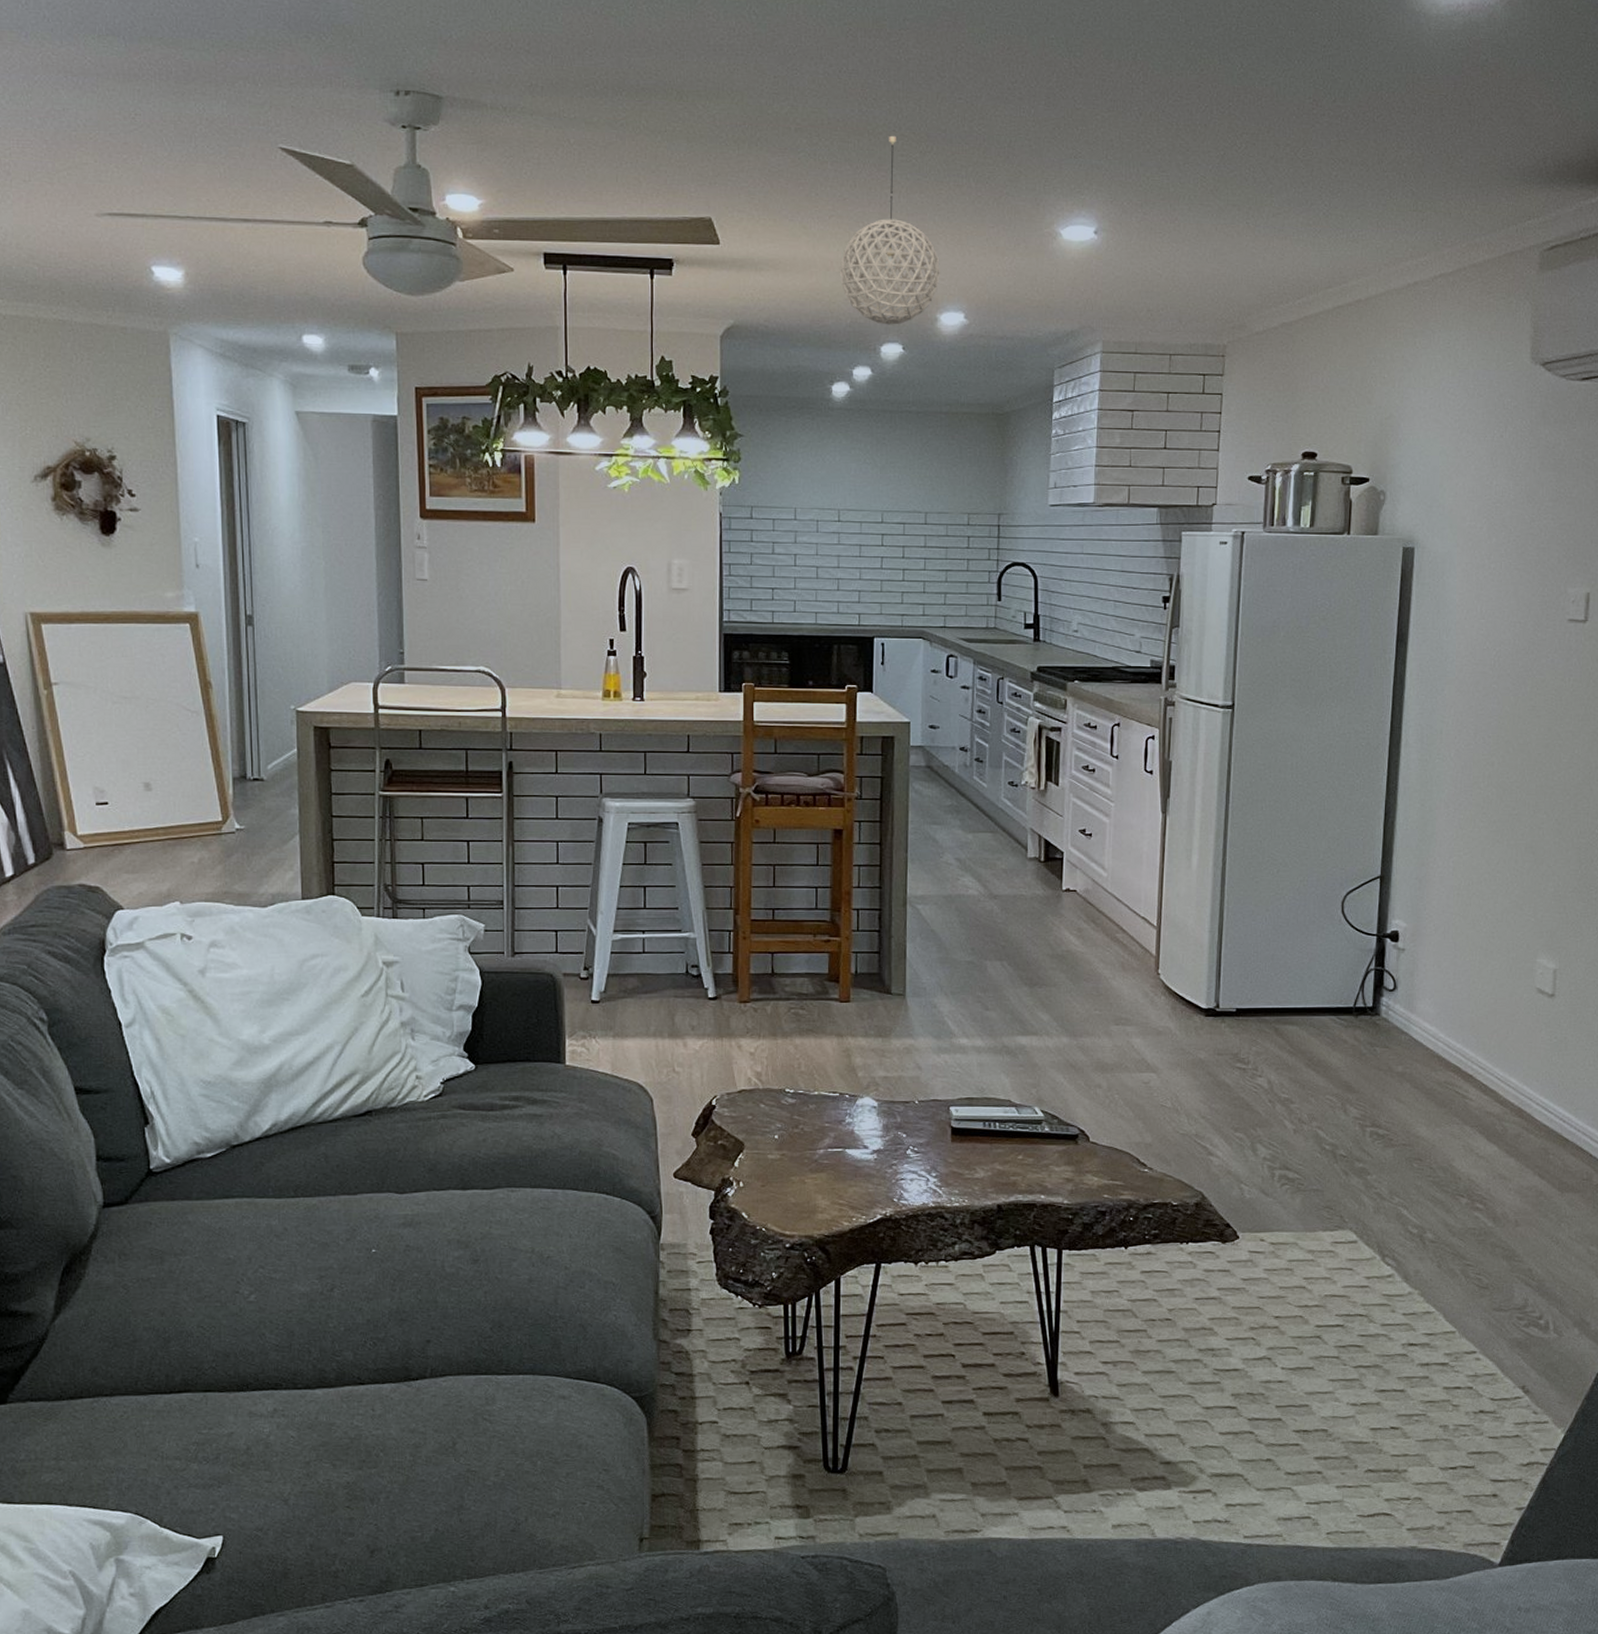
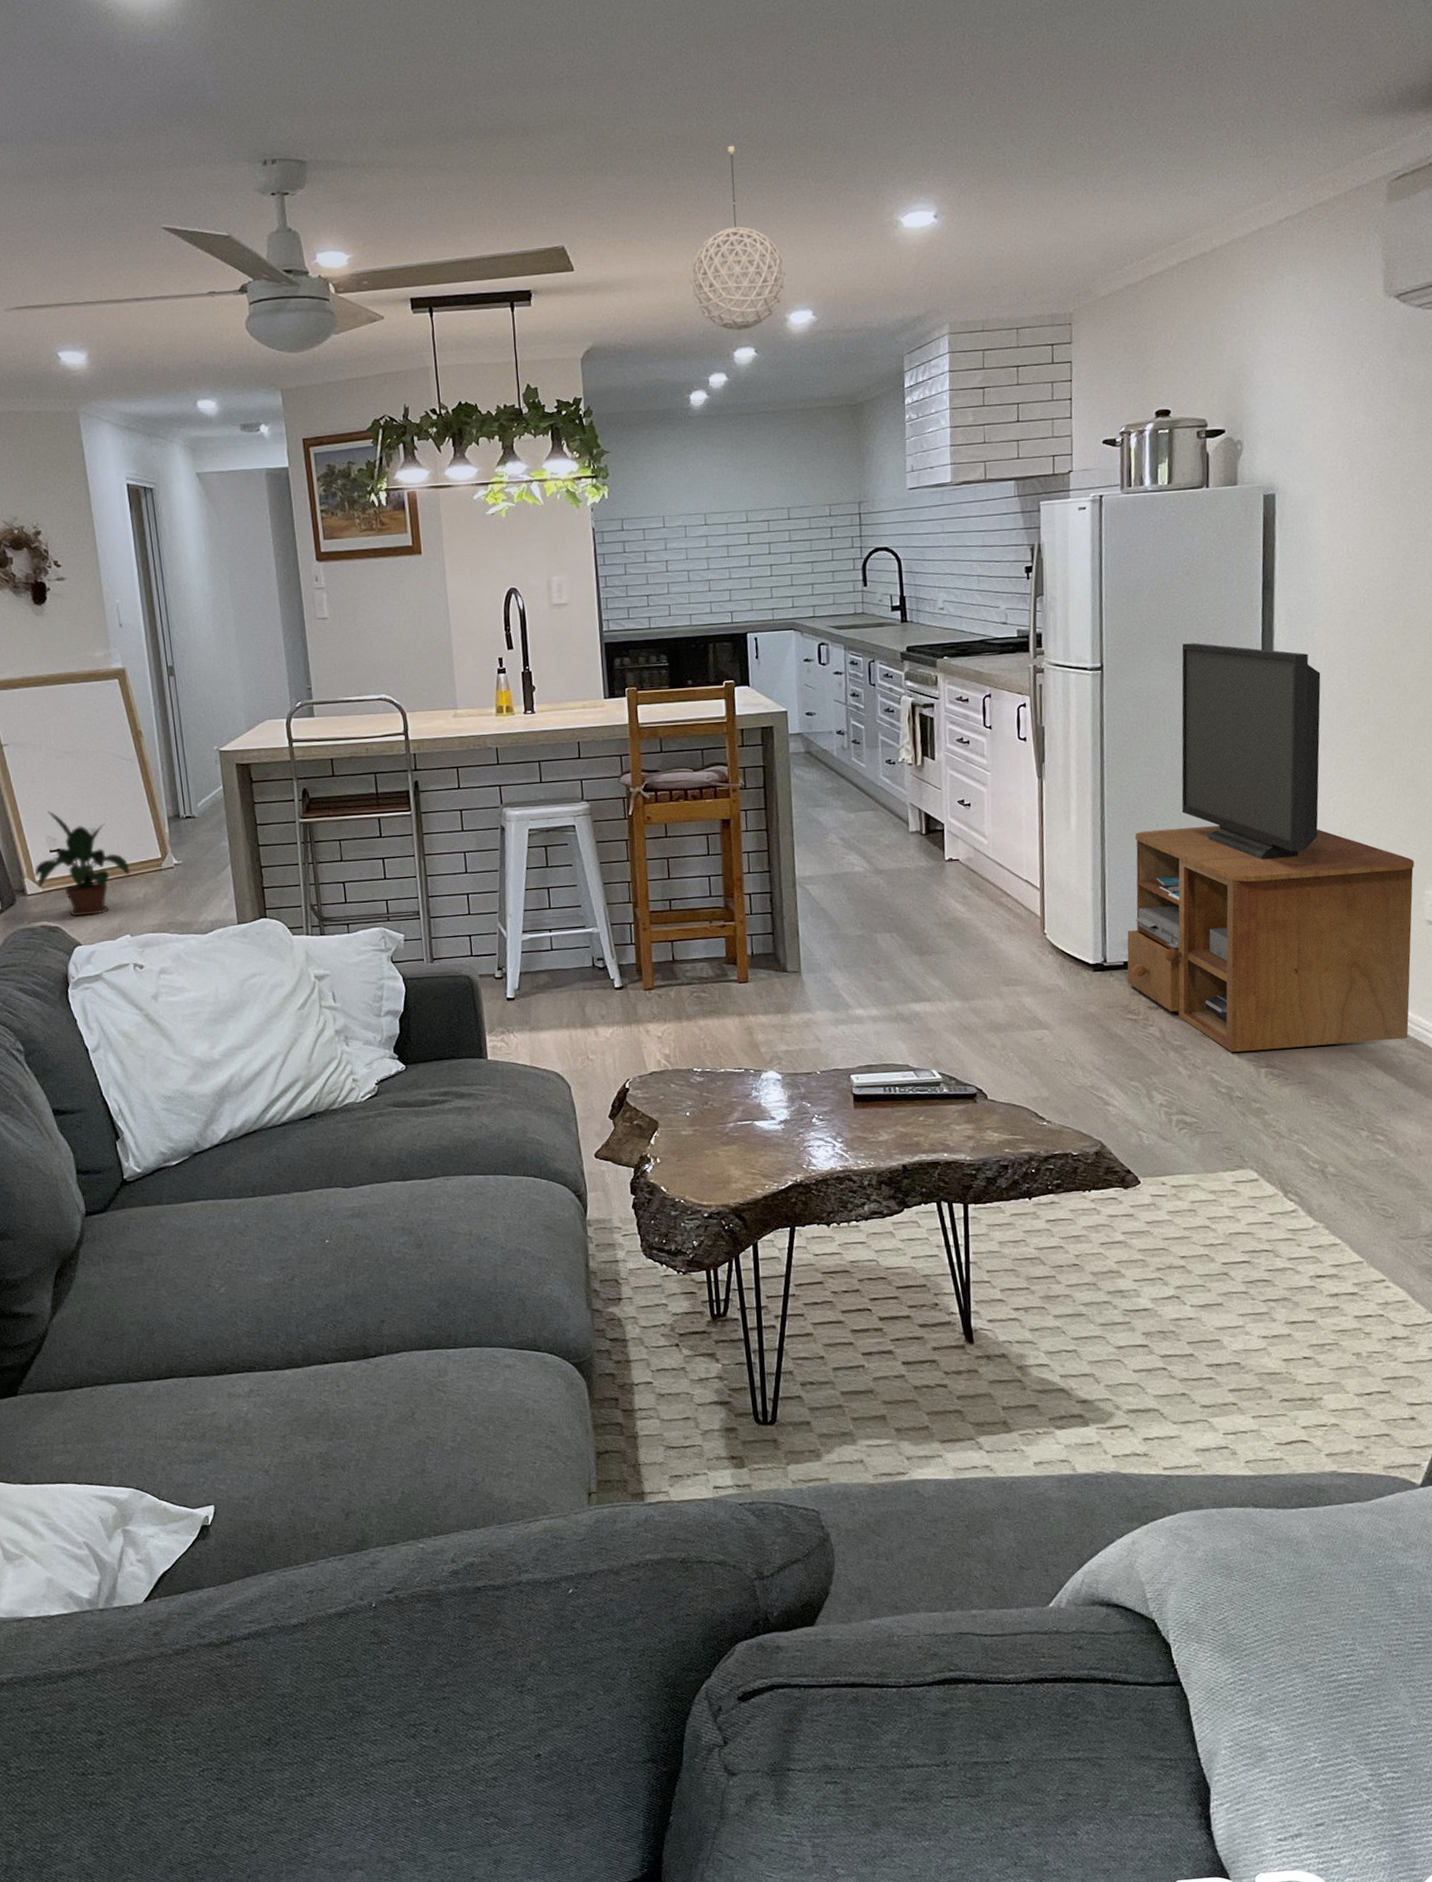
potted plant: none [76,759,186,877] -> present [34,811,131,917]
tv stand: none [1239,689,1528,1109] -> present [1127,642,1414,1052]

